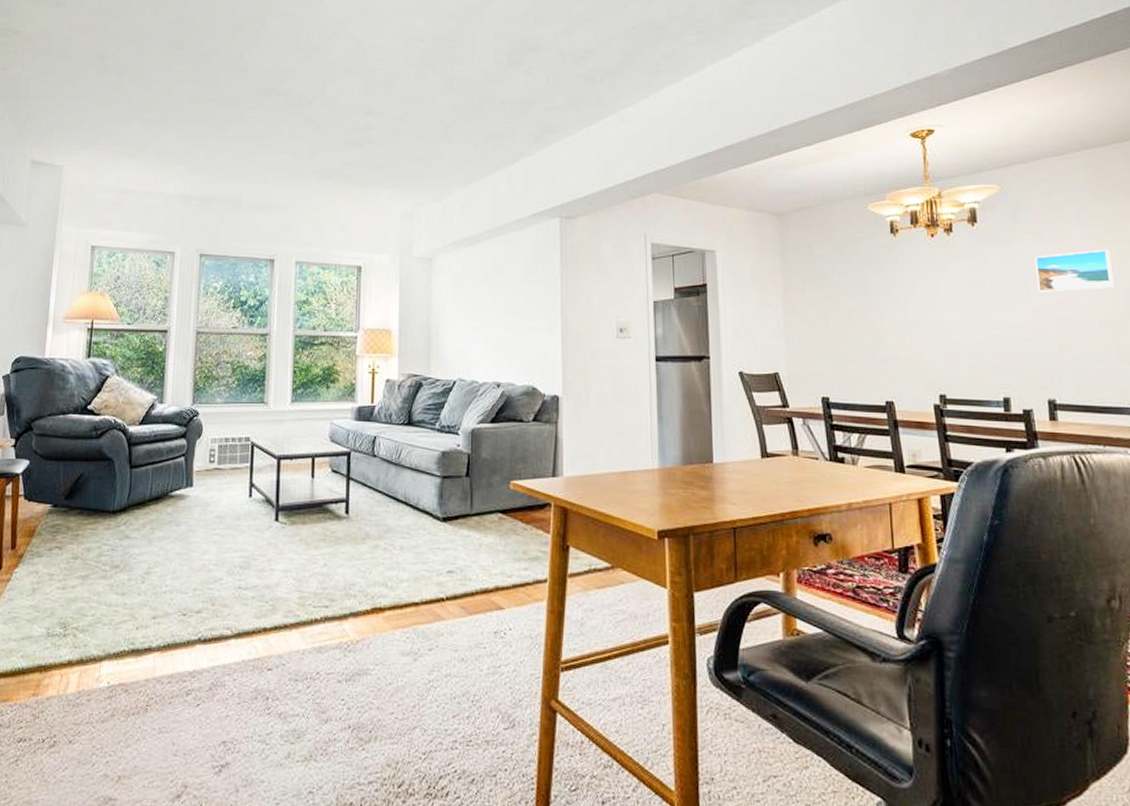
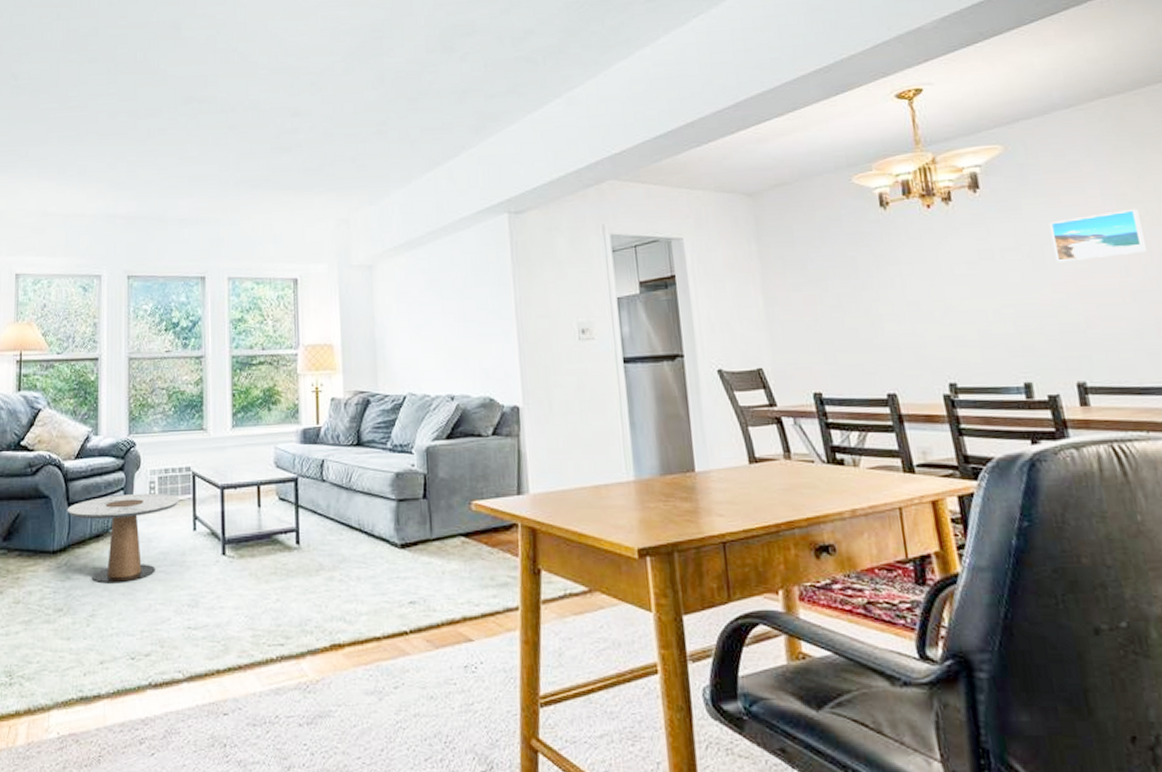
side table: none [128,459,238,544] -> present [67,493,180,584]

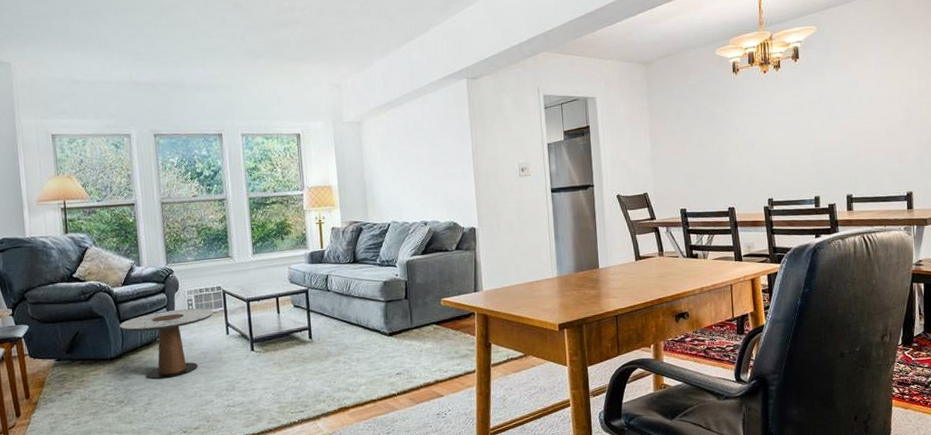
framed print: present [1049,208,1147,263] -> none [840,73,898,112]

